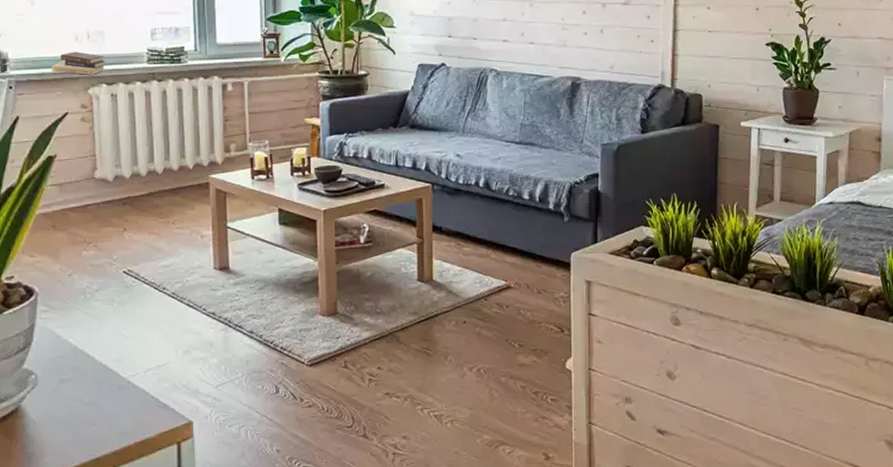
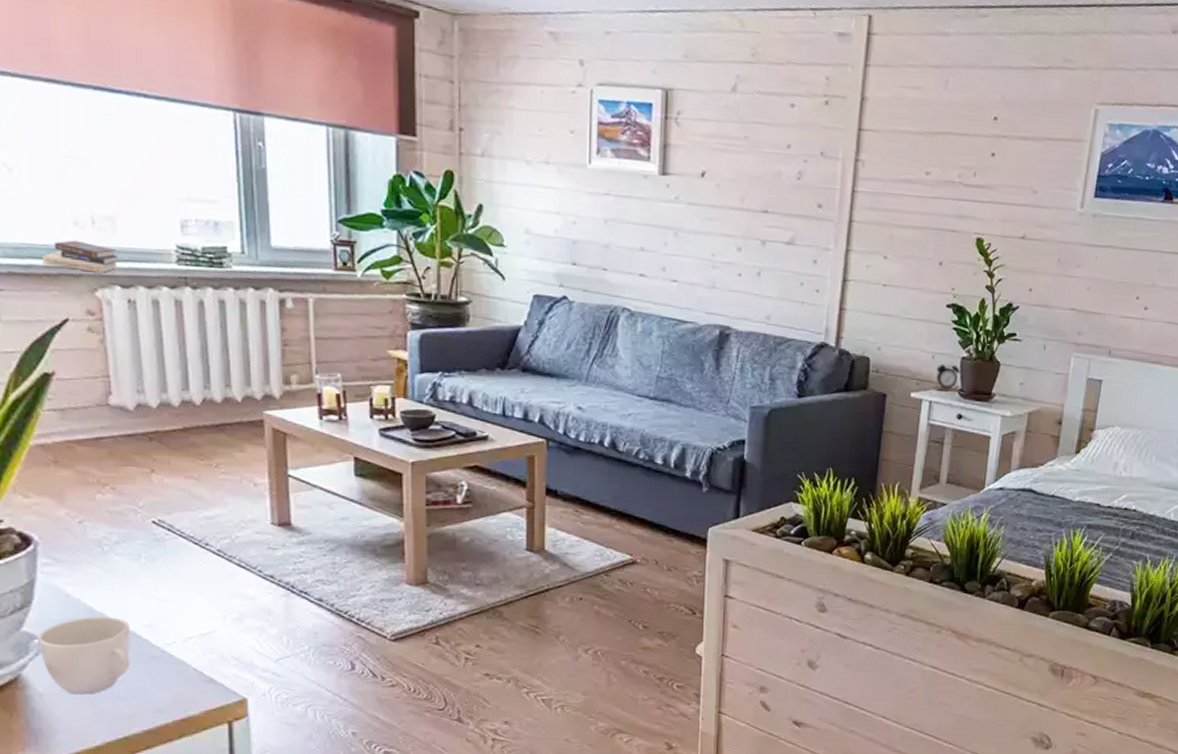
cup: none [35,354,104,422] -> present [38,617,131,695]
alarm clock: none [761,93,784,120] -> present [934,362,959,393]

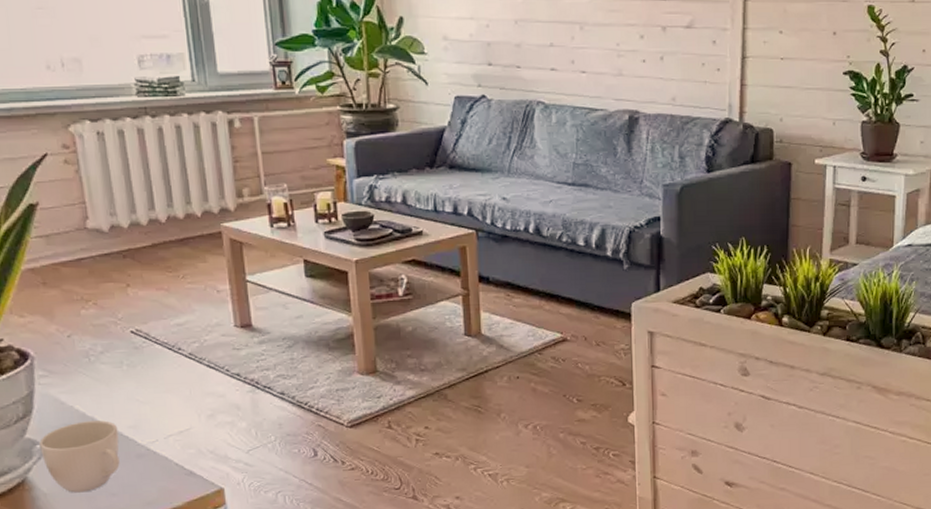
books: present [42,240,118,273] -> none [21,82,86,110]
alarm clock: present [934,362,959,393] -> none [837,127,861,157]

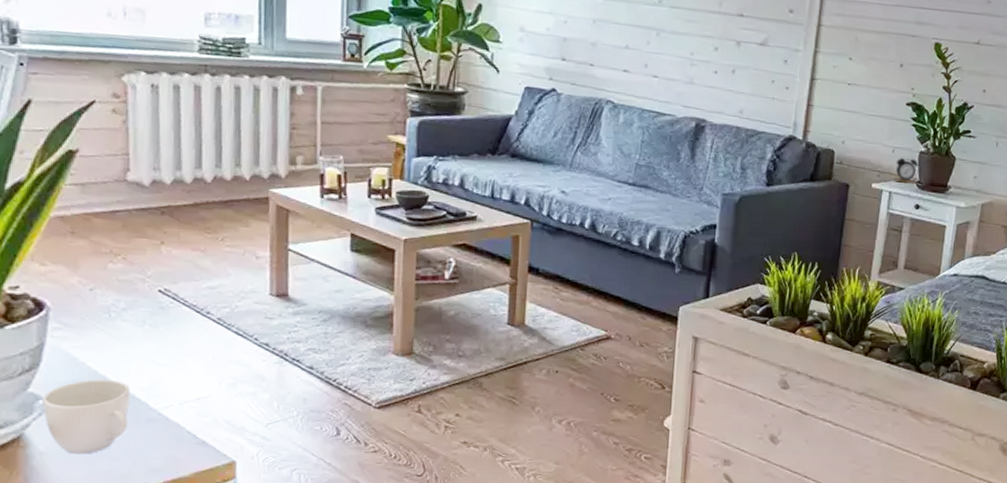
alarm clock: none [837,127,861,157] -> present [893,156,917,185]

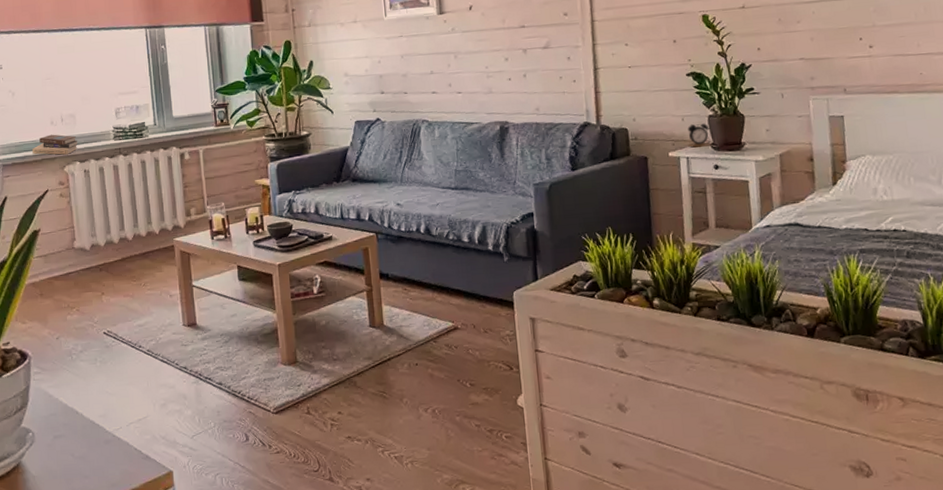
cup: present [43,379,130,454] -> none [32,410,92,476]
books: none [76,29,145,60] -> present [32,134,78,155]

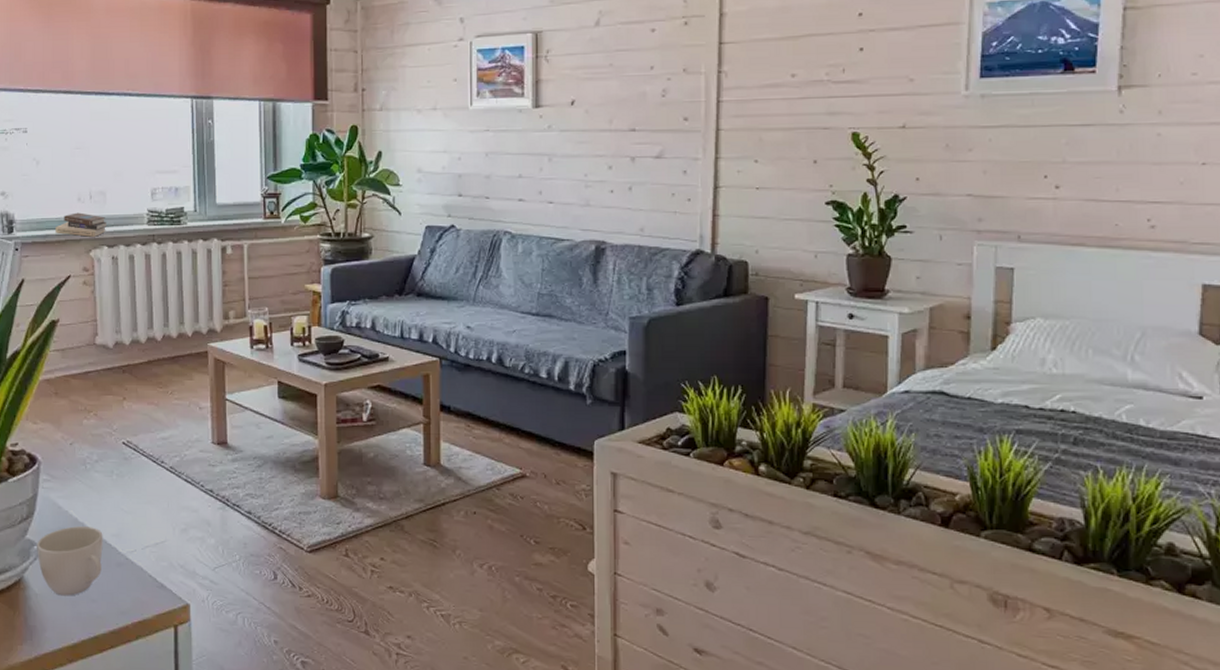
cup: none [32,410,92,476] -> present [37,526,103,596]
alarm clock: present [687,121,712,148] -> none [819,260,848,292]

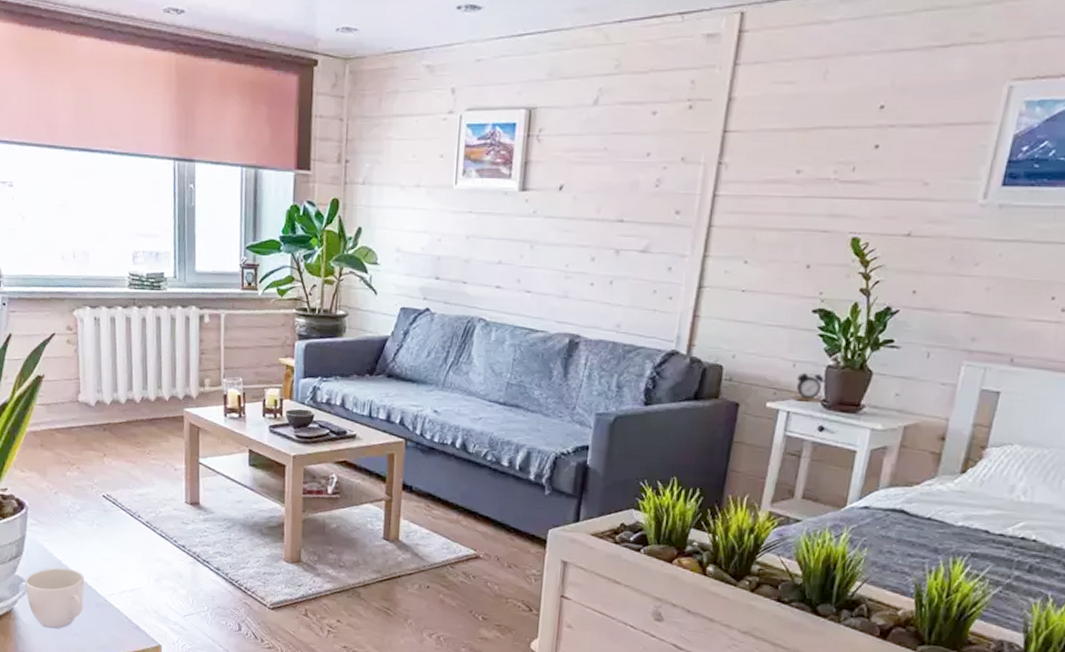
books: present [55,212,106,237] -> none [40,271,89,297]
alarm clock: none [819,260,848,292] -> present [793,371,824,403]

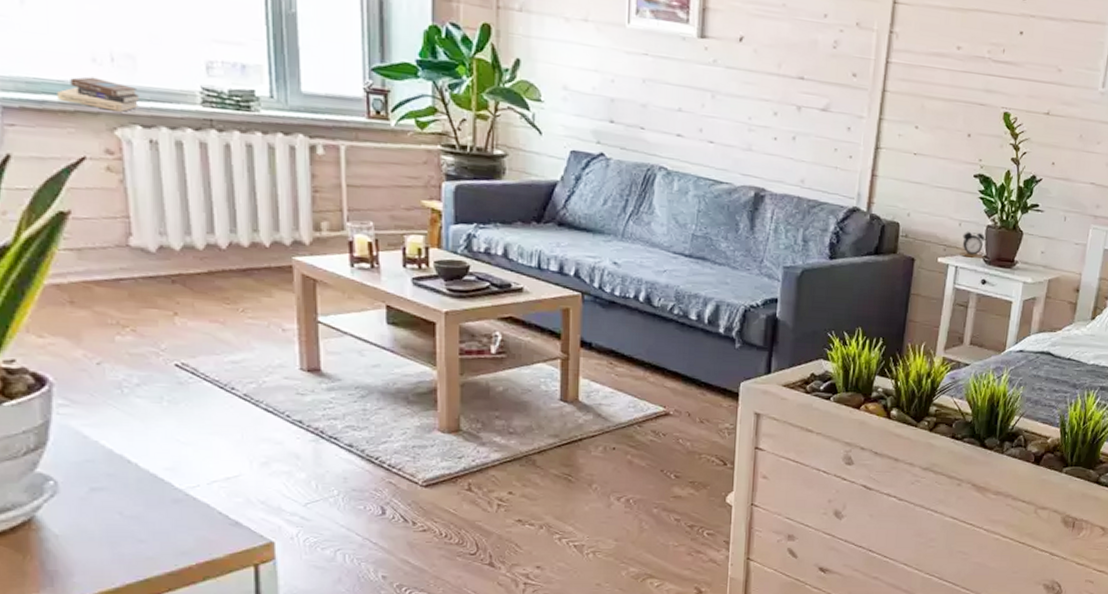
cup: present [25,567,84,629] -> none [53,459,152,537]
books: none [40,271,89,297] -> present [57,76,139,112]

